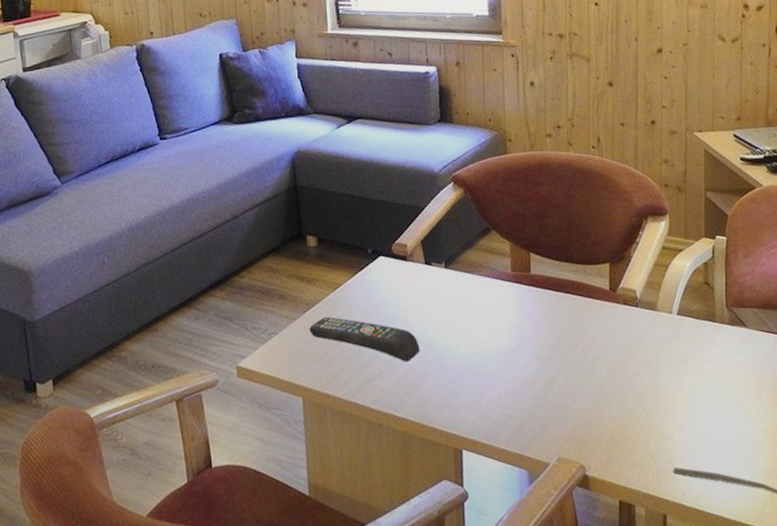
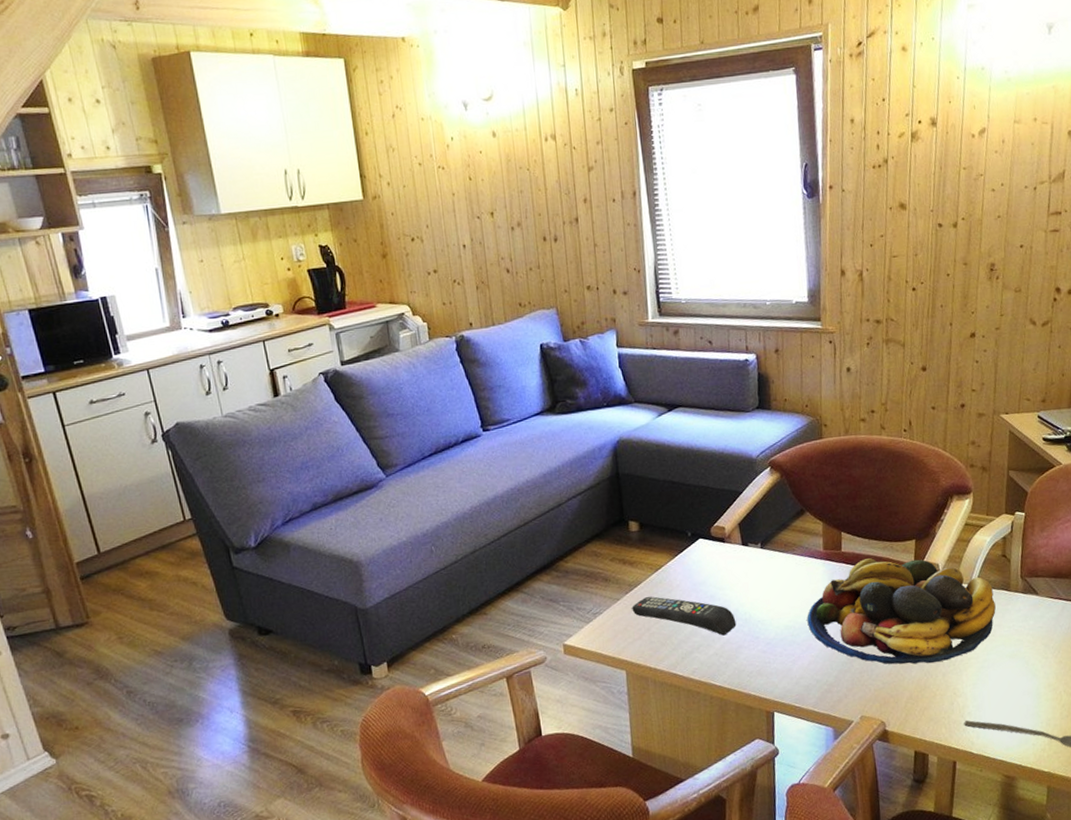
fruit bowl: none [495,282,701,401] -> present [807,558,996,665]

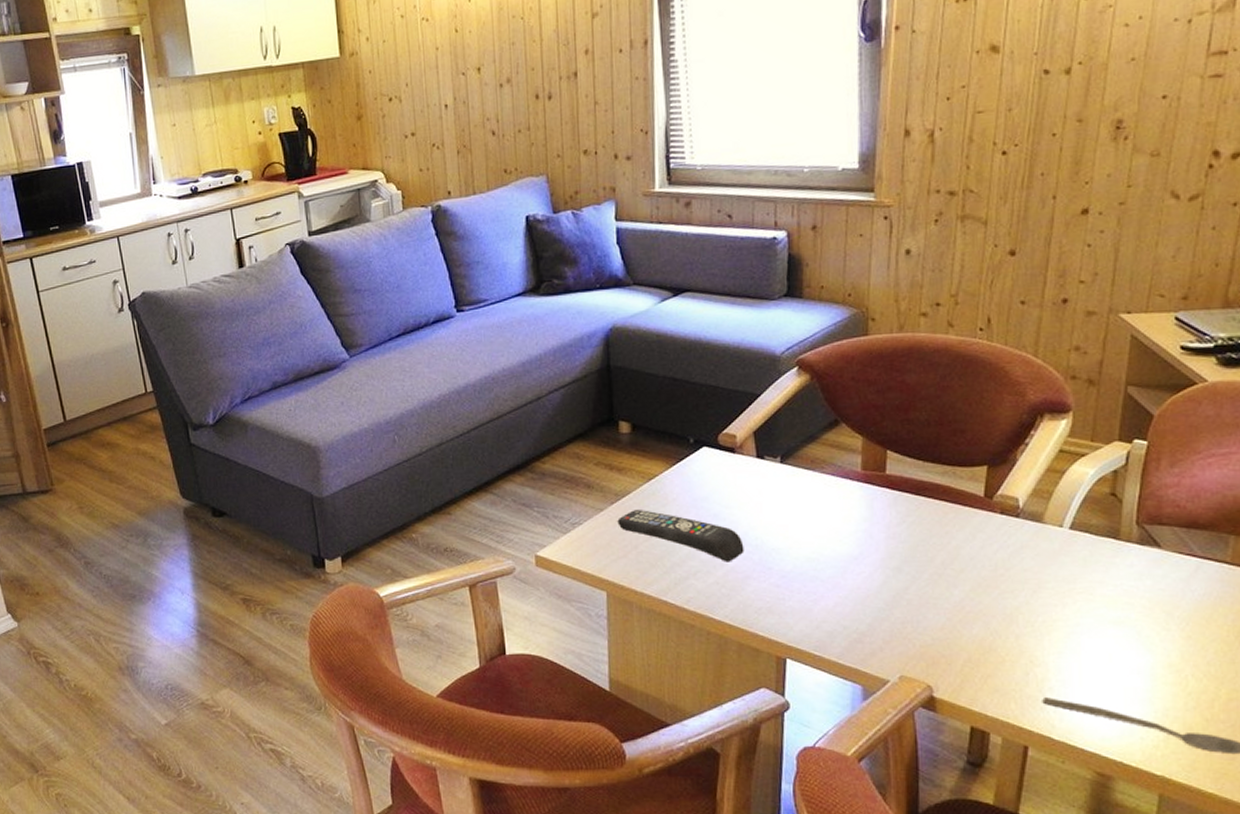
fruit bowl: present [807,558,996,665] -> none [835,485,1097,621]

